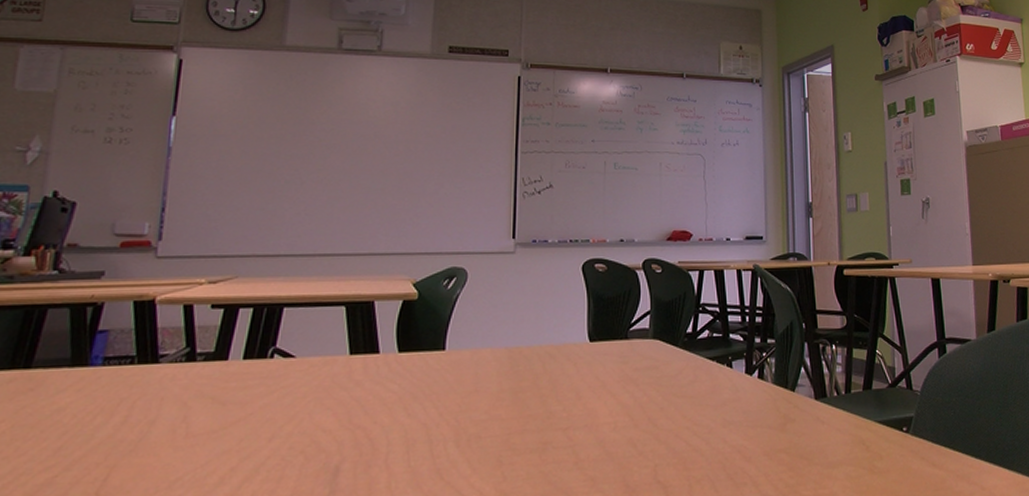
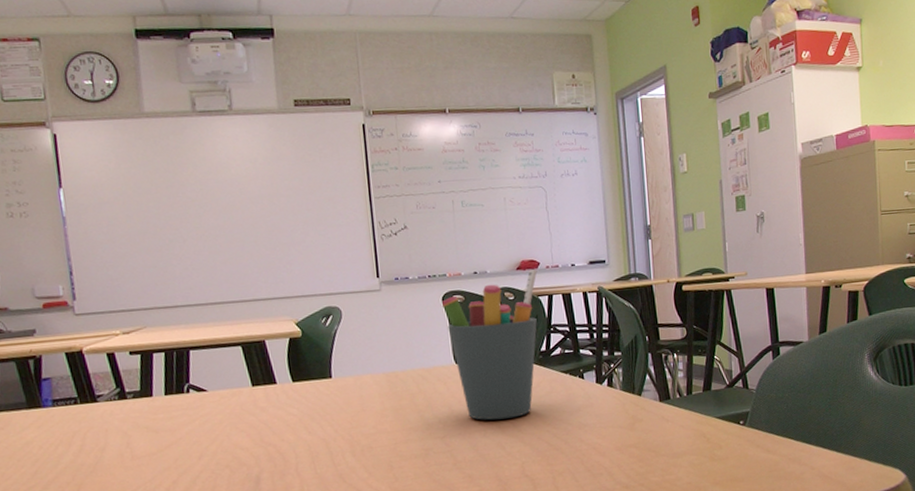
pen holder: none [581,241,689,411] -> present [441,269,538,420]

